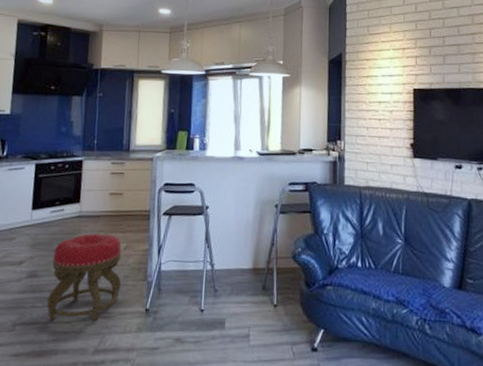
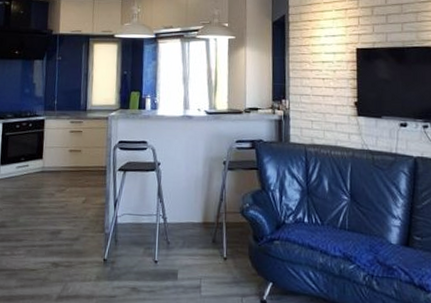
stool: present [46,233,122,322] -> none [14,187,82,270]

